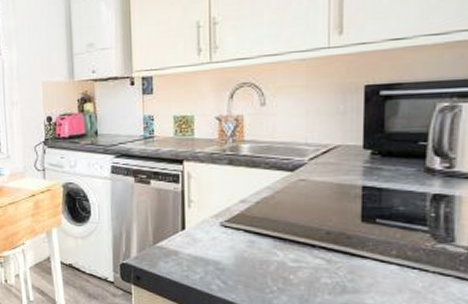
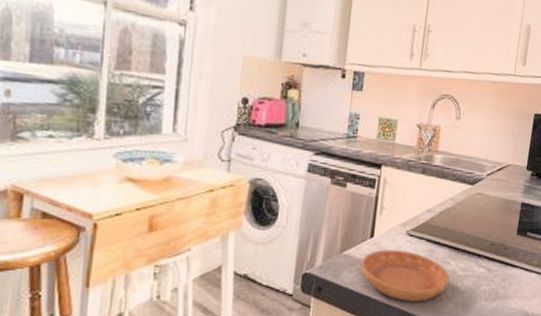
saucer: none [175,241,279,293] -> present [360,250,450,302]

